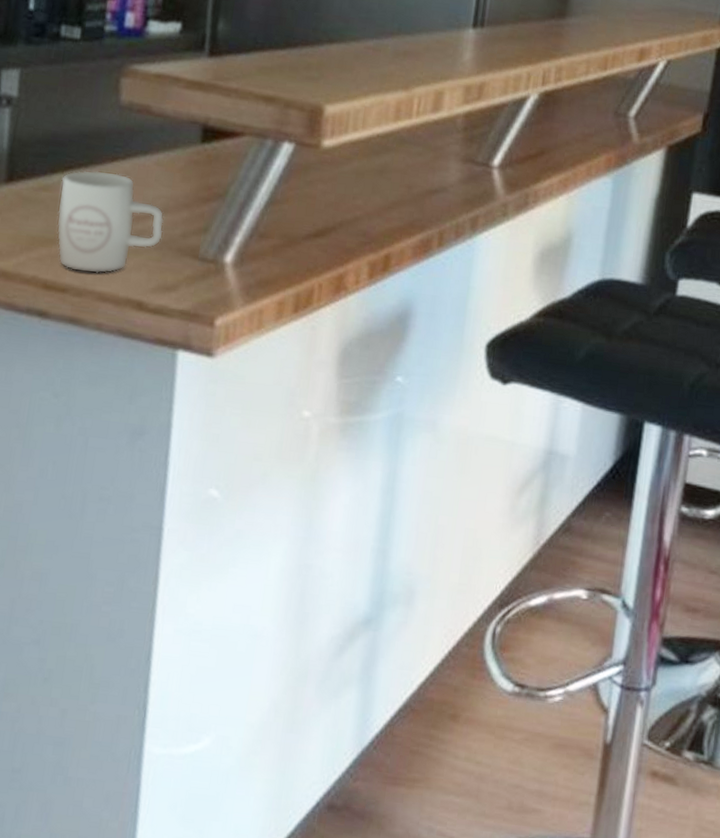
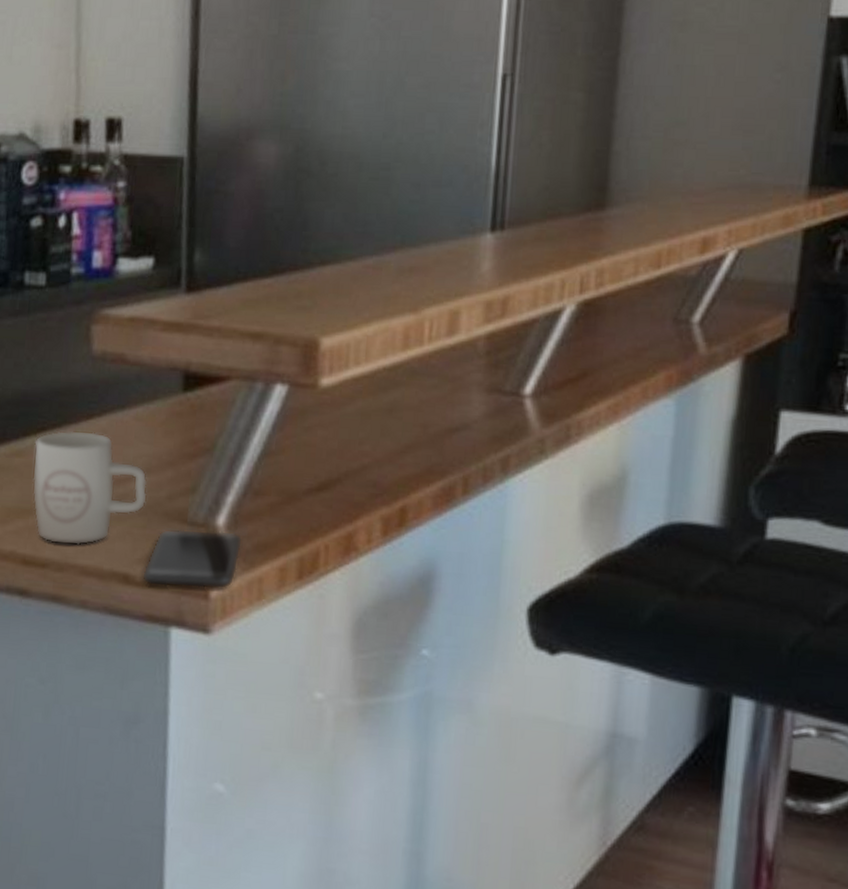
smartphone: none [154,263,248,319] -> present [142,528,243,589]

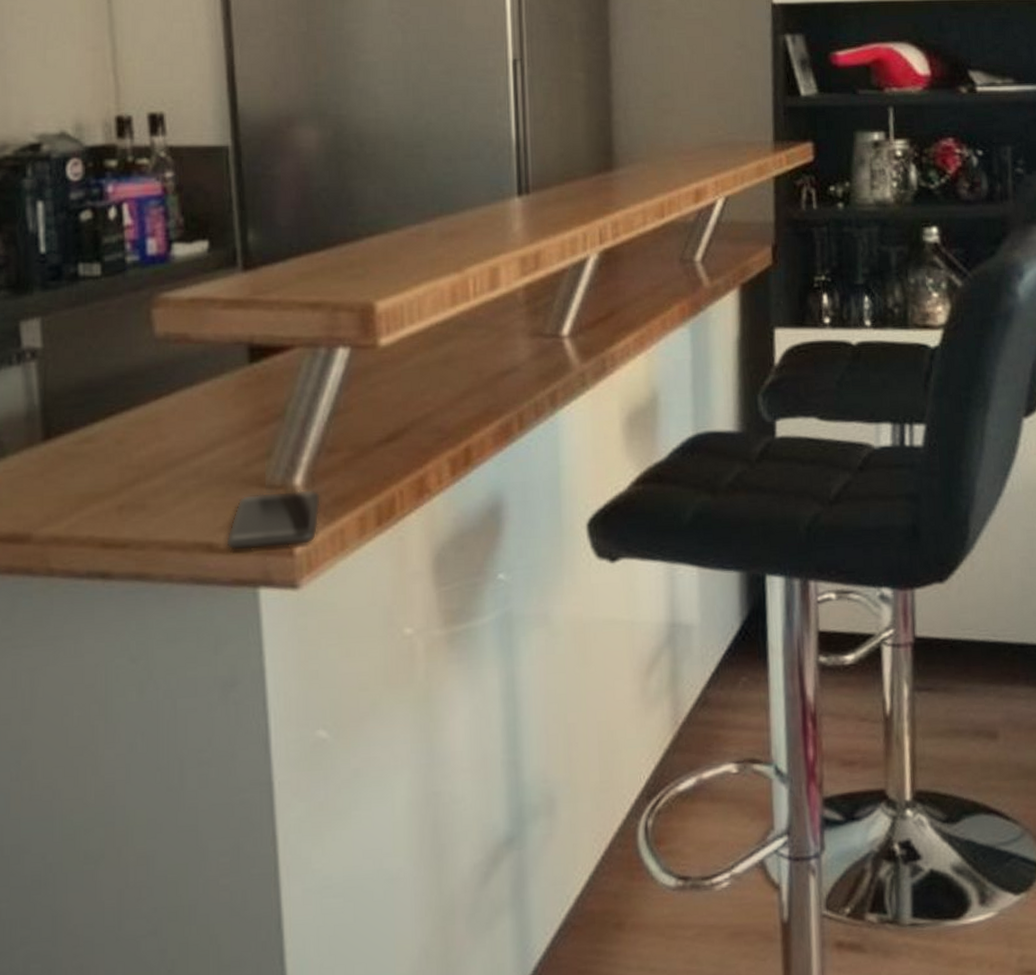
mug: present [32,431,147,545] -> none [104,411,223,523]

